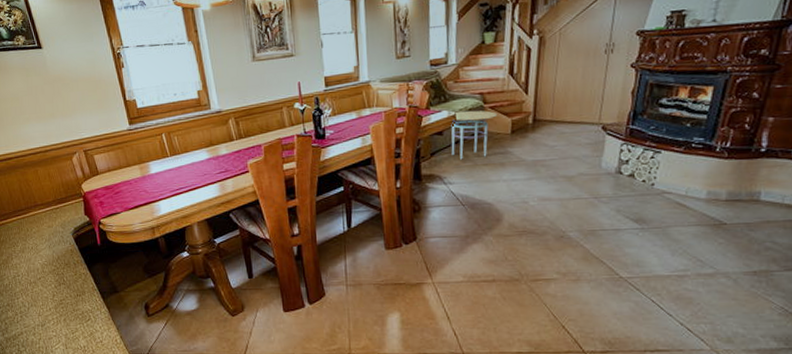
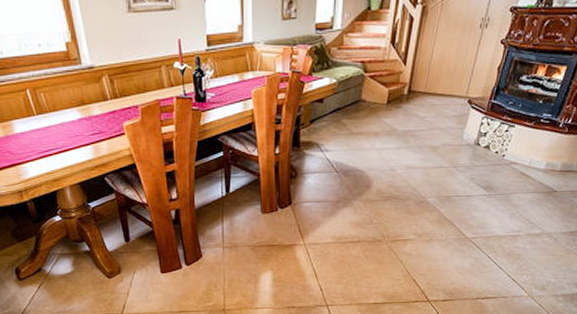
side table: present [451,110,498,160] -> none [330,78,376,128]

